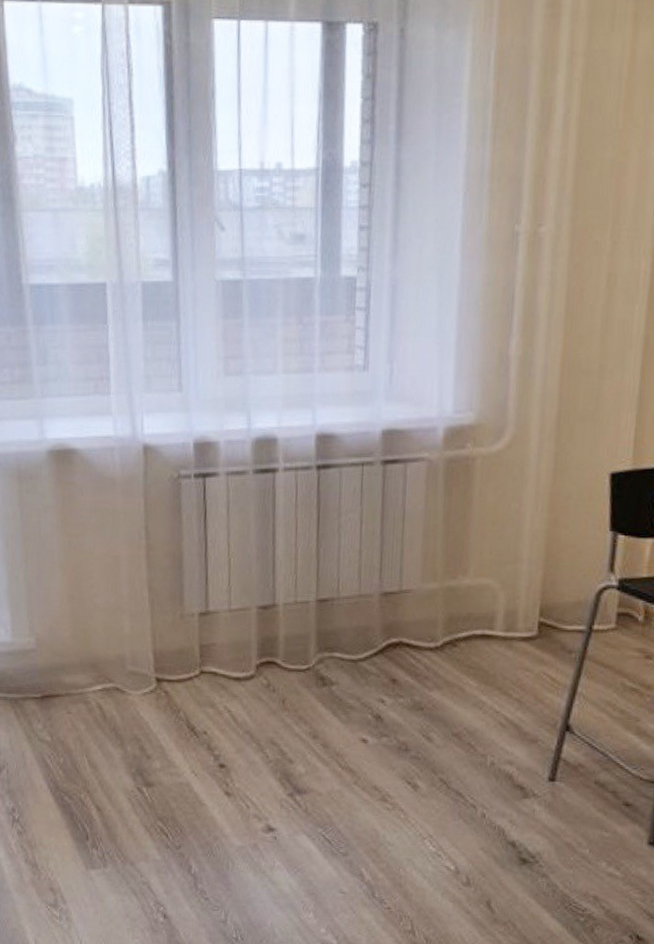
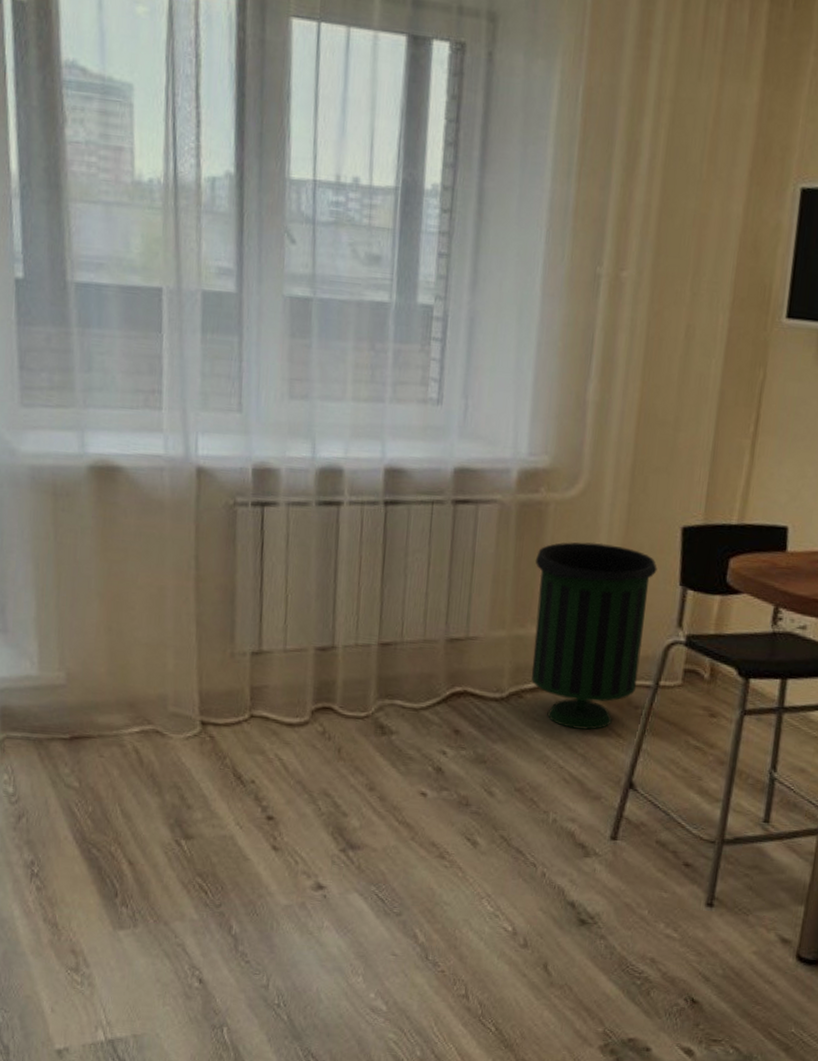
trash can: none [464,493,587,675] -> present [531,541,657,730]

